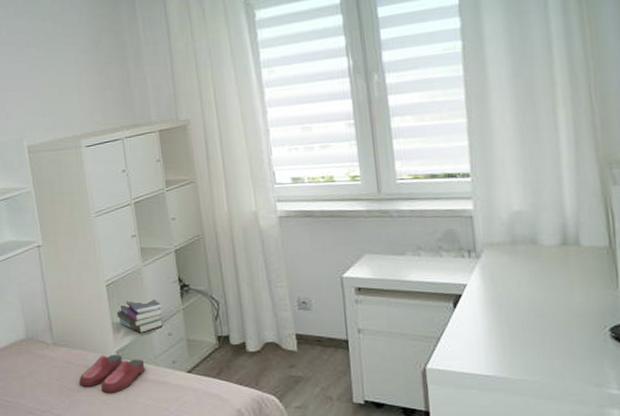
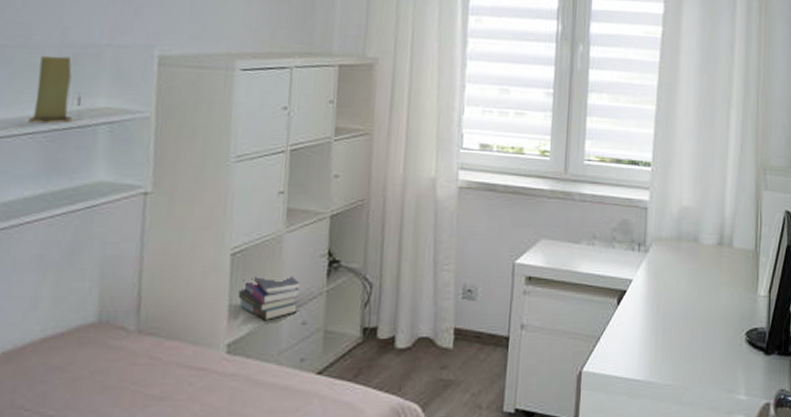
slippers: present [79,354,145,393] -> none [165,348,263,402]

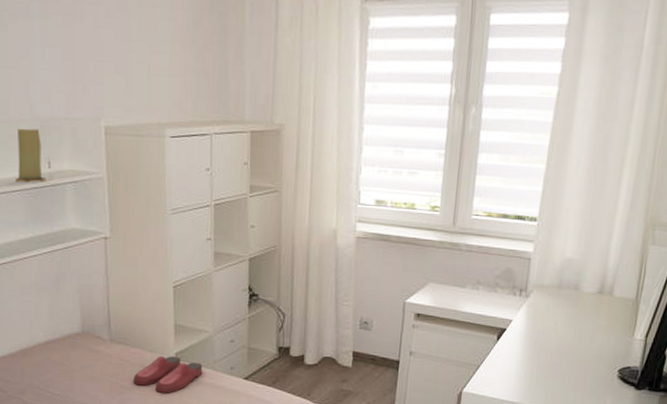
slippers: none [165,348,263,402] -> present [133,355,203,393]
books: present [238,275,301,322] -> none [181,304,228,338]

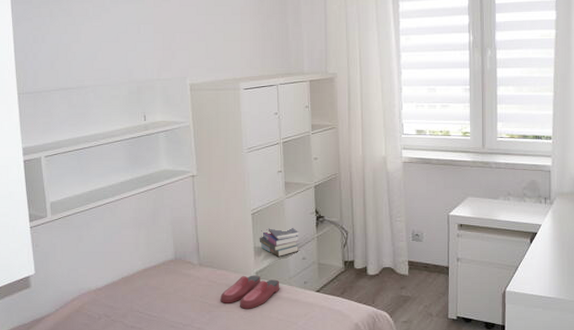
candle: present [15,128,45,182] -> none [117,89,142,133]
books: none [181,304,228,338] -> present [259,227,299,258]

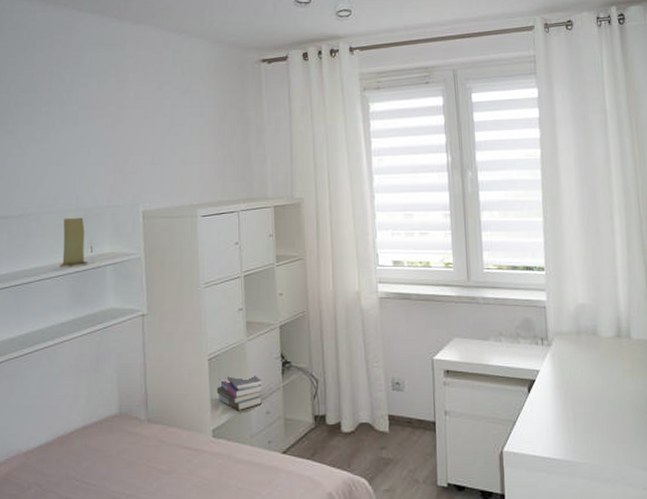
candle: none [117,89,142,133] -> present [60,217,87,266]
slippers: present [220,275,280,309] -> none [171,433,240,475]

